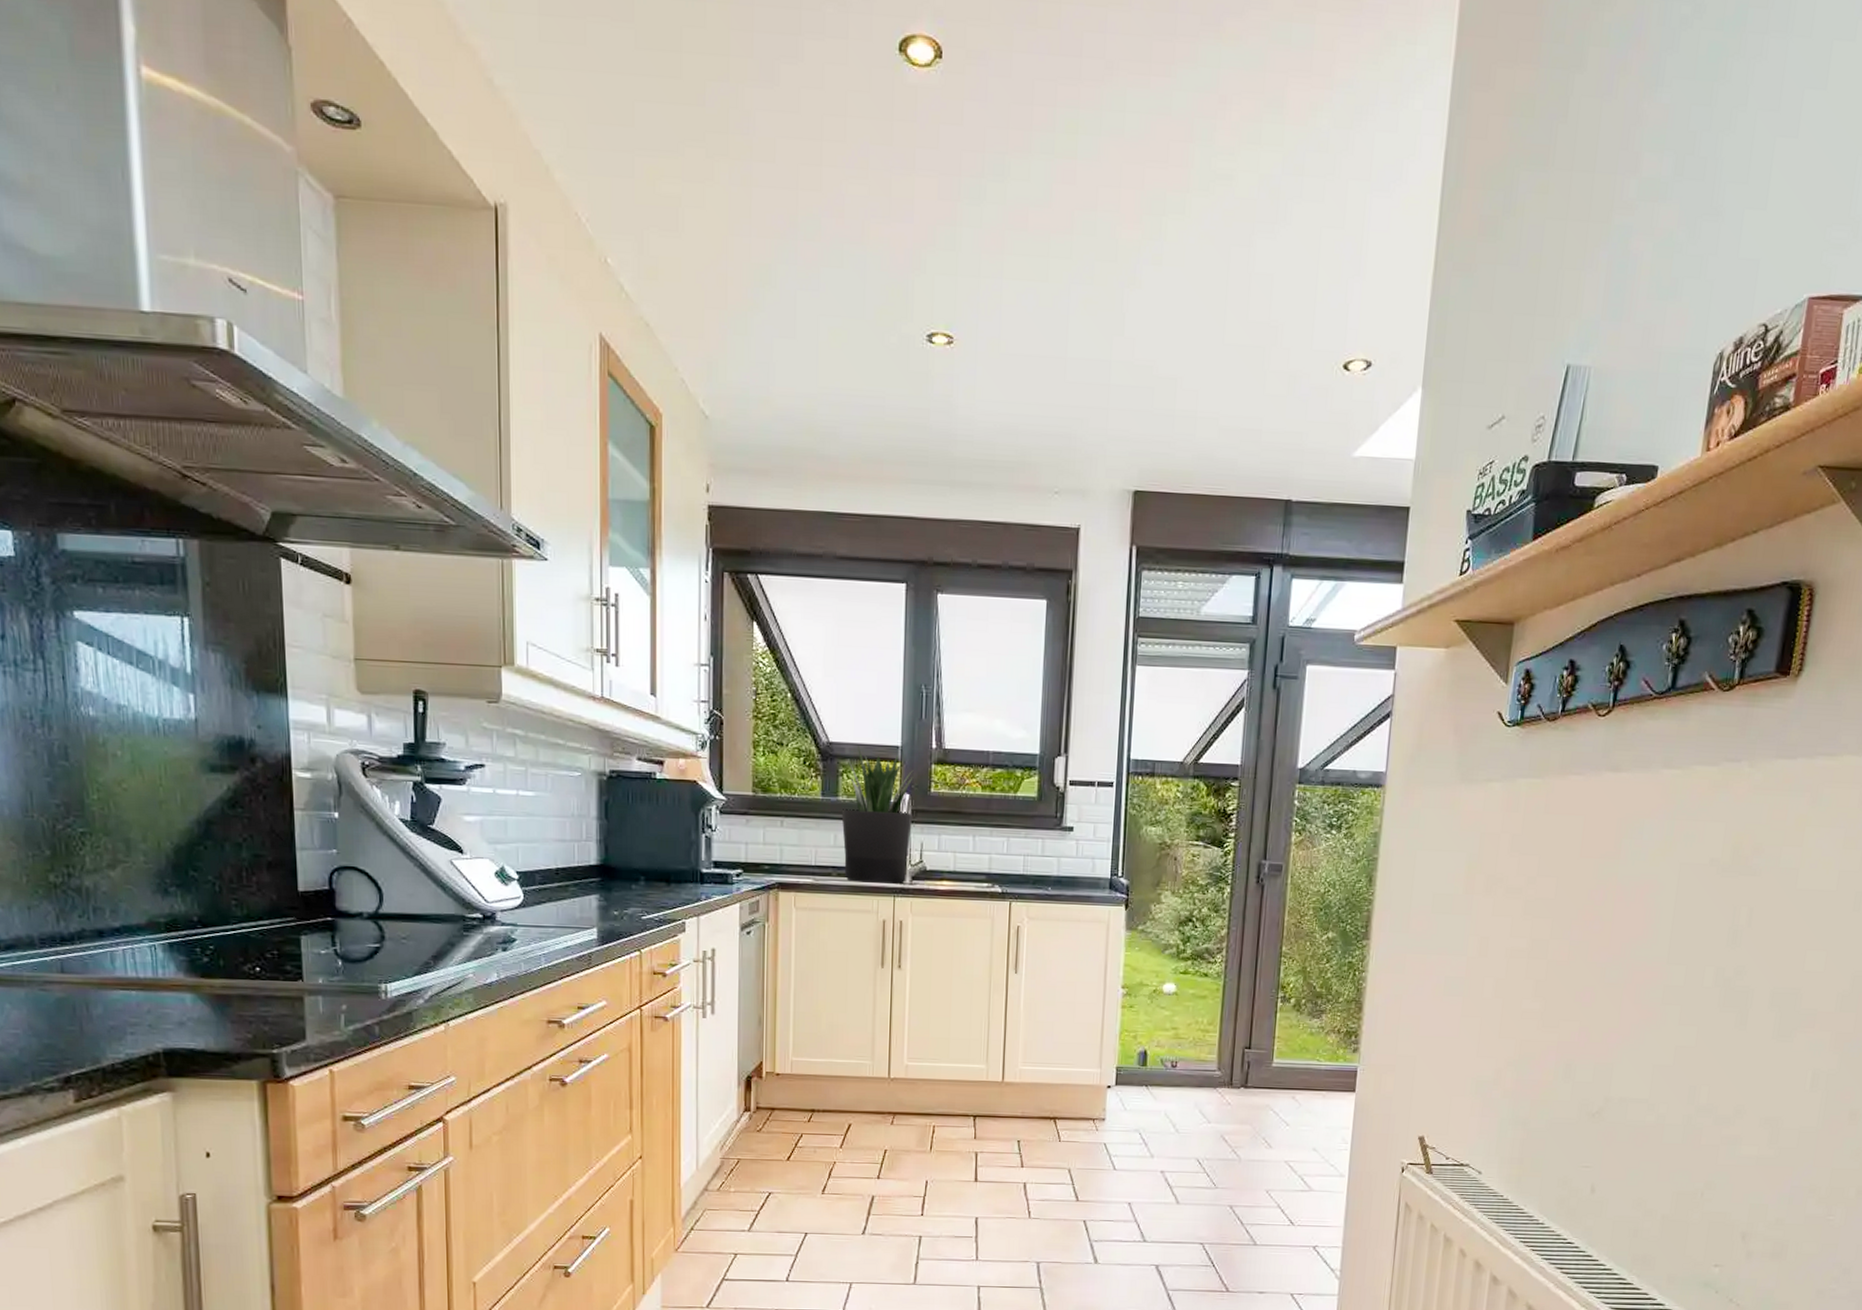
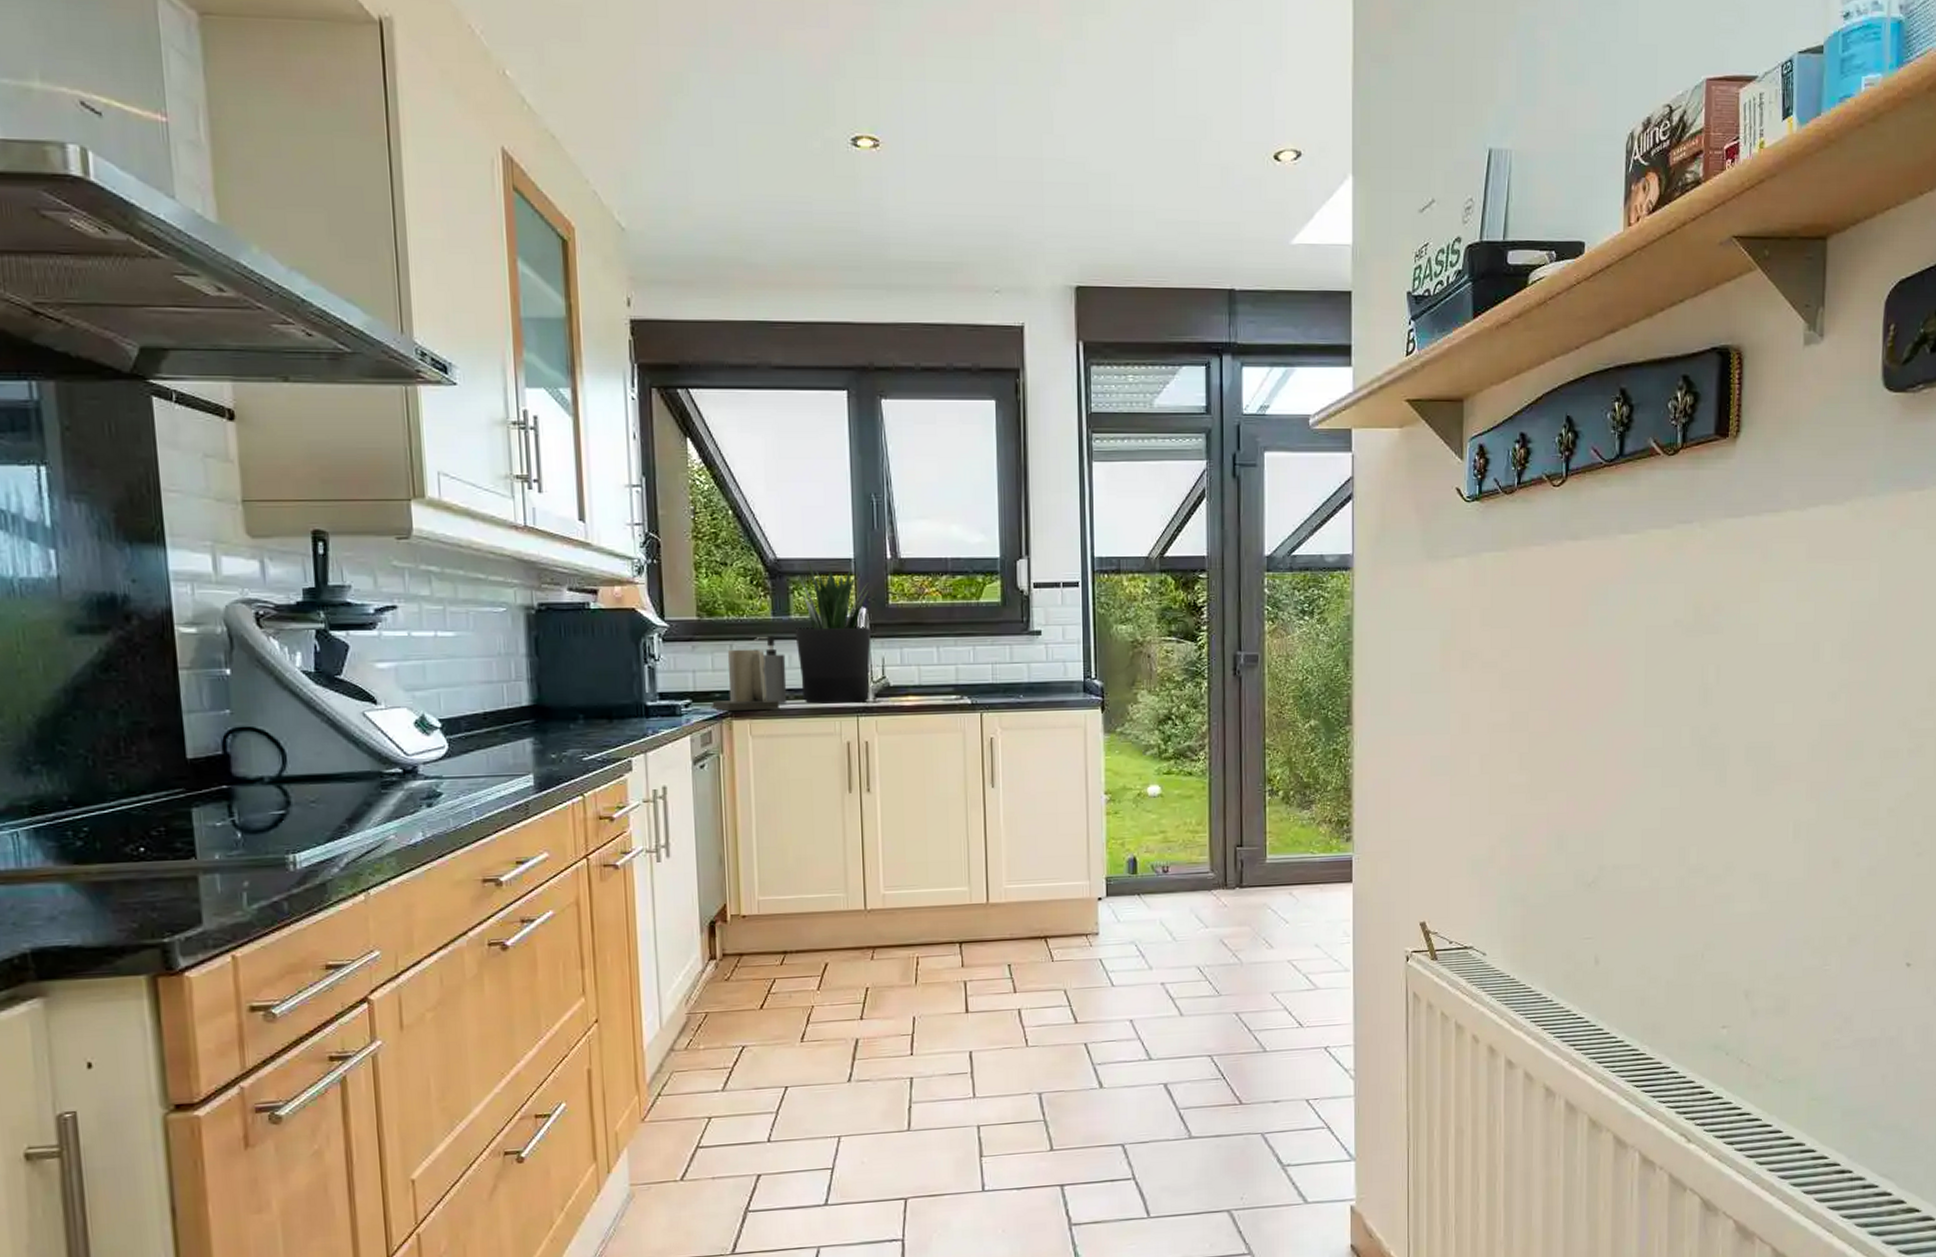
paper towel roll: none [760,825,822,884] -> present [710,648,779,712]
soap dispenser: none [802,814,831,879] -> present [753,635,787,703]

